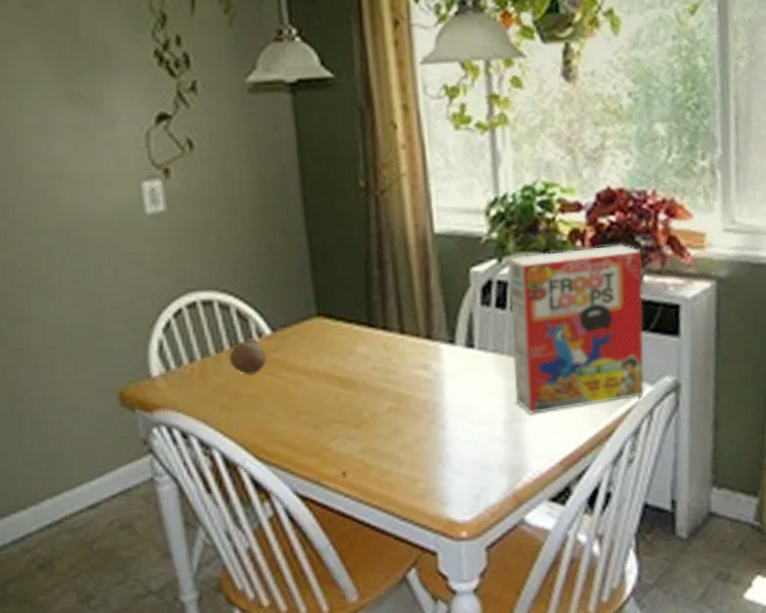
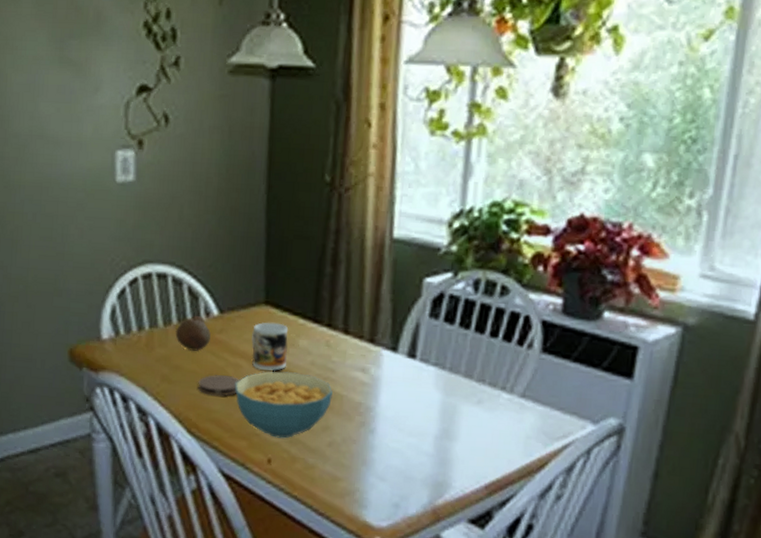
coaster: none [259,393,302,417] -> present [198,375,240,396]
cereal bowl: none [297,379,398,449] -> present [235,371,333,439]
mug: none [308,332,348,383] -> present [251,322,288,372]
cereal box: present [508,244,645,415] -> none [449,273,607,435]

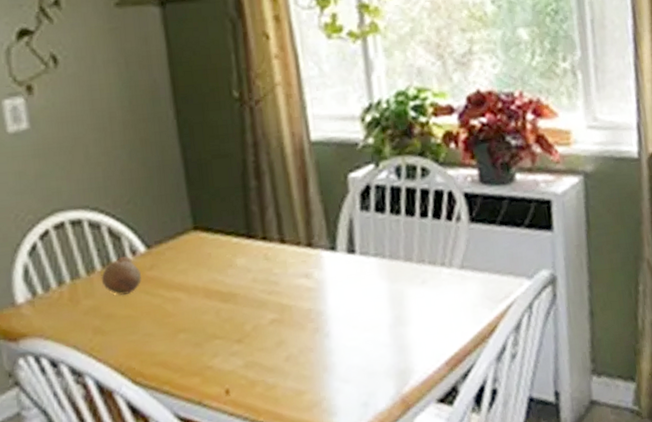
coaster: present [198,375,240,396] -> none [135,311,181,338]
cereal bowl: present [235,371,333,439] -> none [176,292,281,366]
mug: present [251,322,288,372] -> none [185,246,229,299]

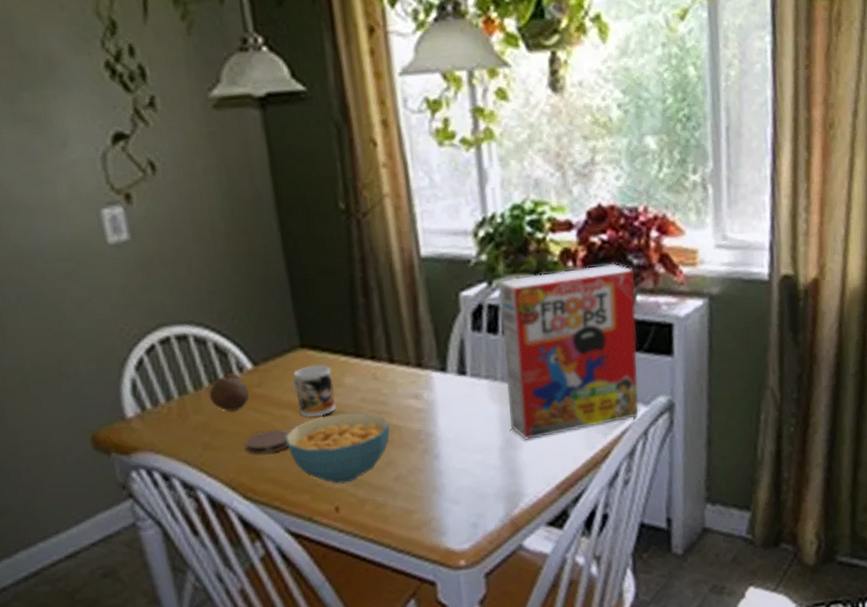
coaster: none [135,311,181,338] -> present [244,428,290,455]
cereal bowl: none [176,292,281,366] -> present [284,412,390,484]
mug: none [185,246,229,299] -> present [293,364,337,417]
cereal box: none [385,144,523,318] -> present [498,263,639,441]

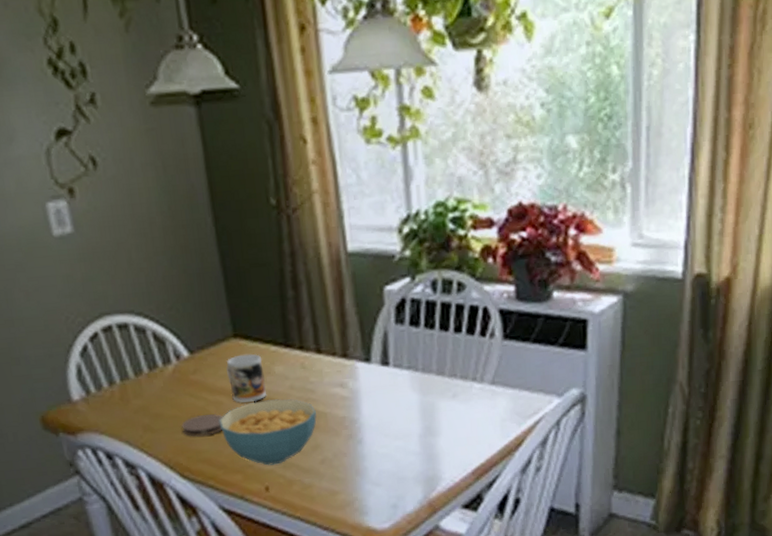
fruit: present [208,373,249,412] -> none [148,360,186,397]
cereal box: present [498,263,639,441] -> none [421,260,553,429]

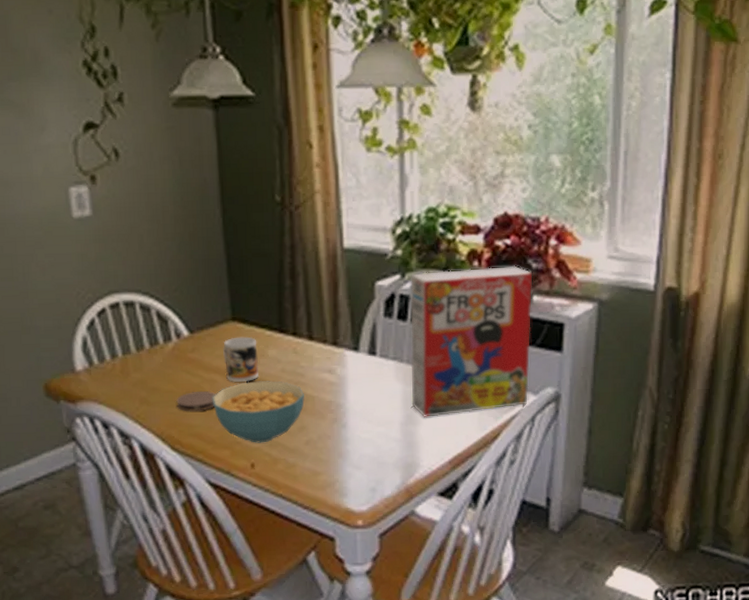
cereal box: none [421,260,553,429] -> present [410,265,533,418]

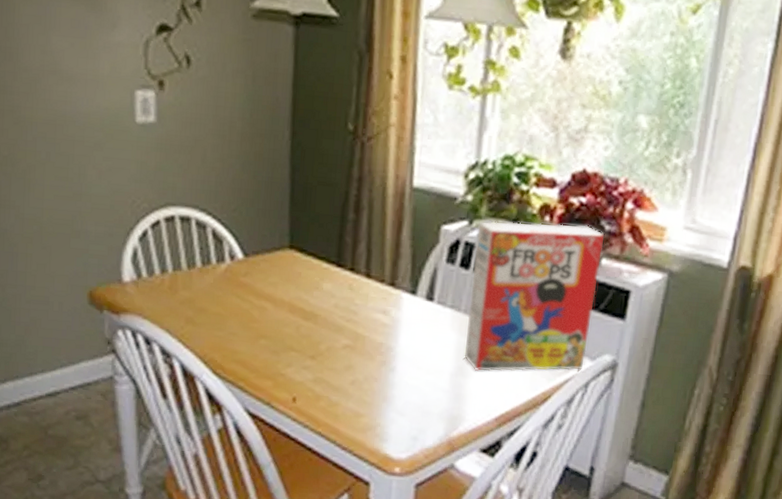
coaster: present [176,390,216,412] -> none [223,317,265,338]
cereal bowl: present [212,380,304,443] -> none [260,313,355,378]
mug: present [223,336,260,383] -> none [276,266,313,314]

